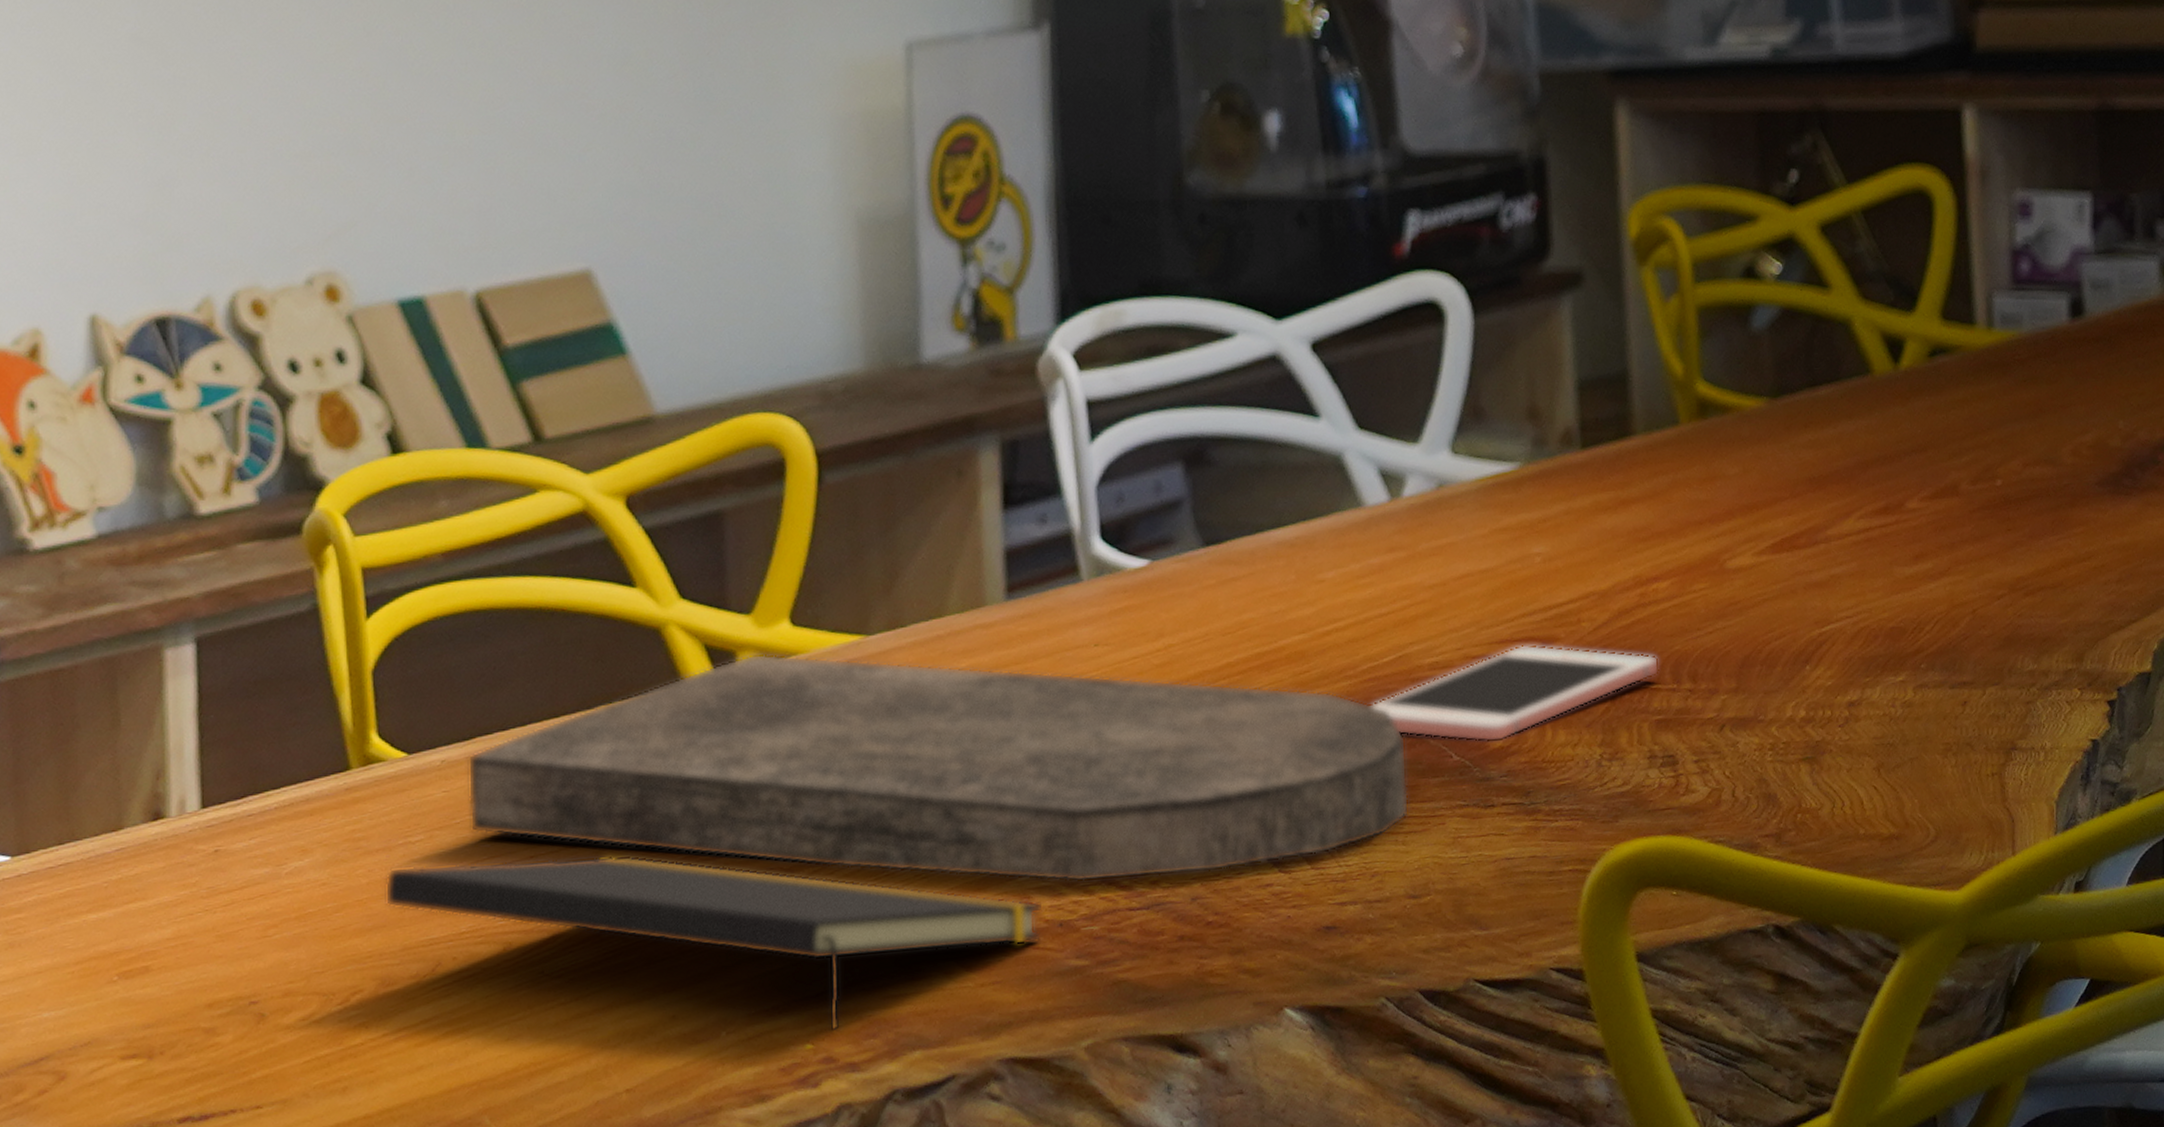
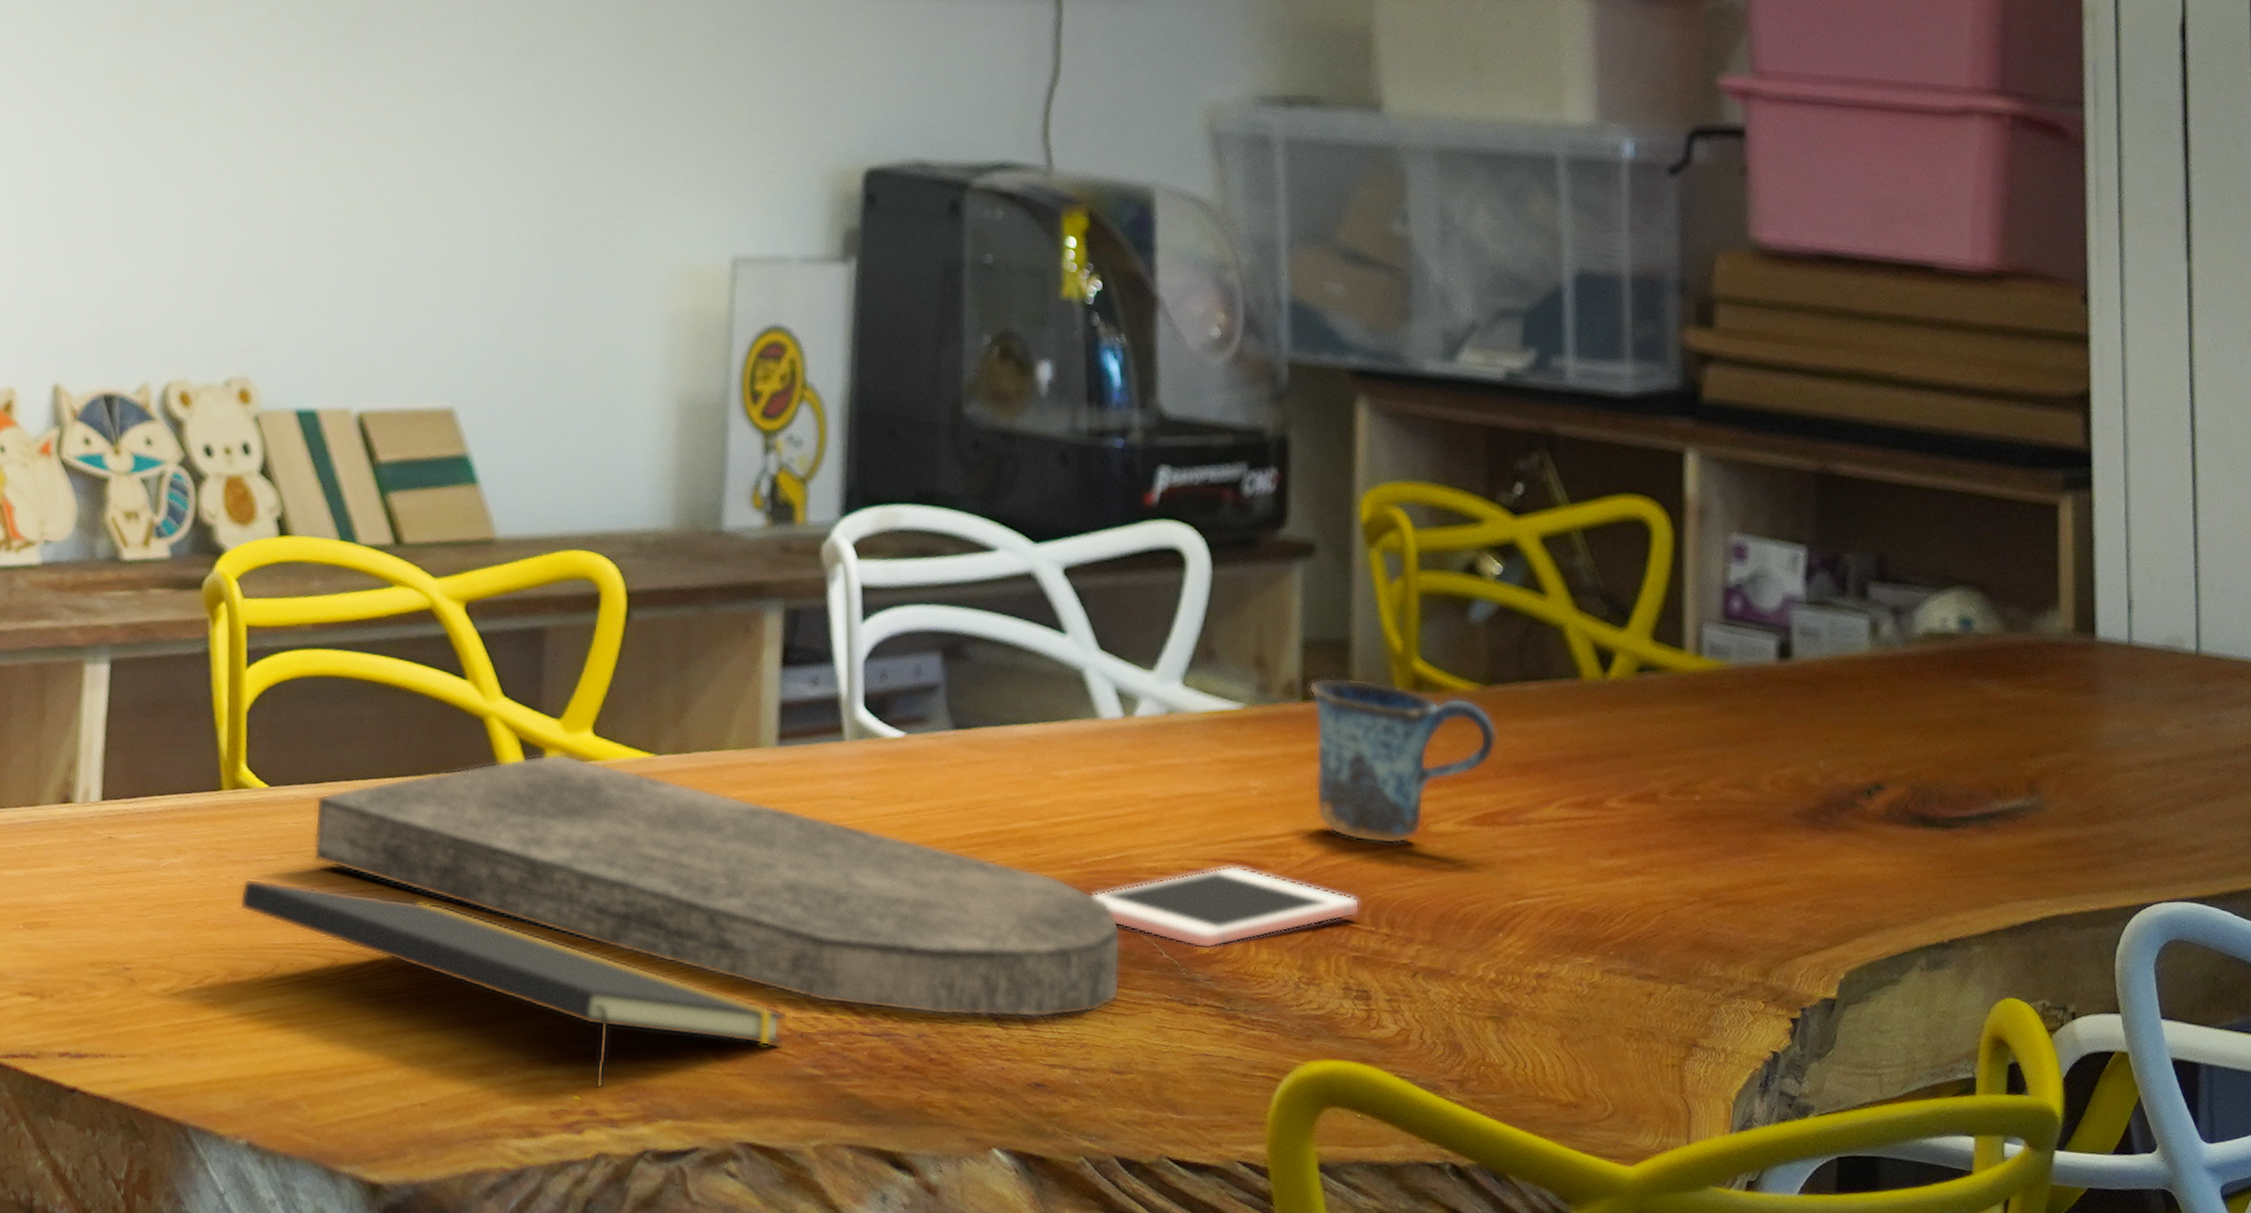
mug: none [1587,414,1790,593] -> present [1308,677,1497,845]

